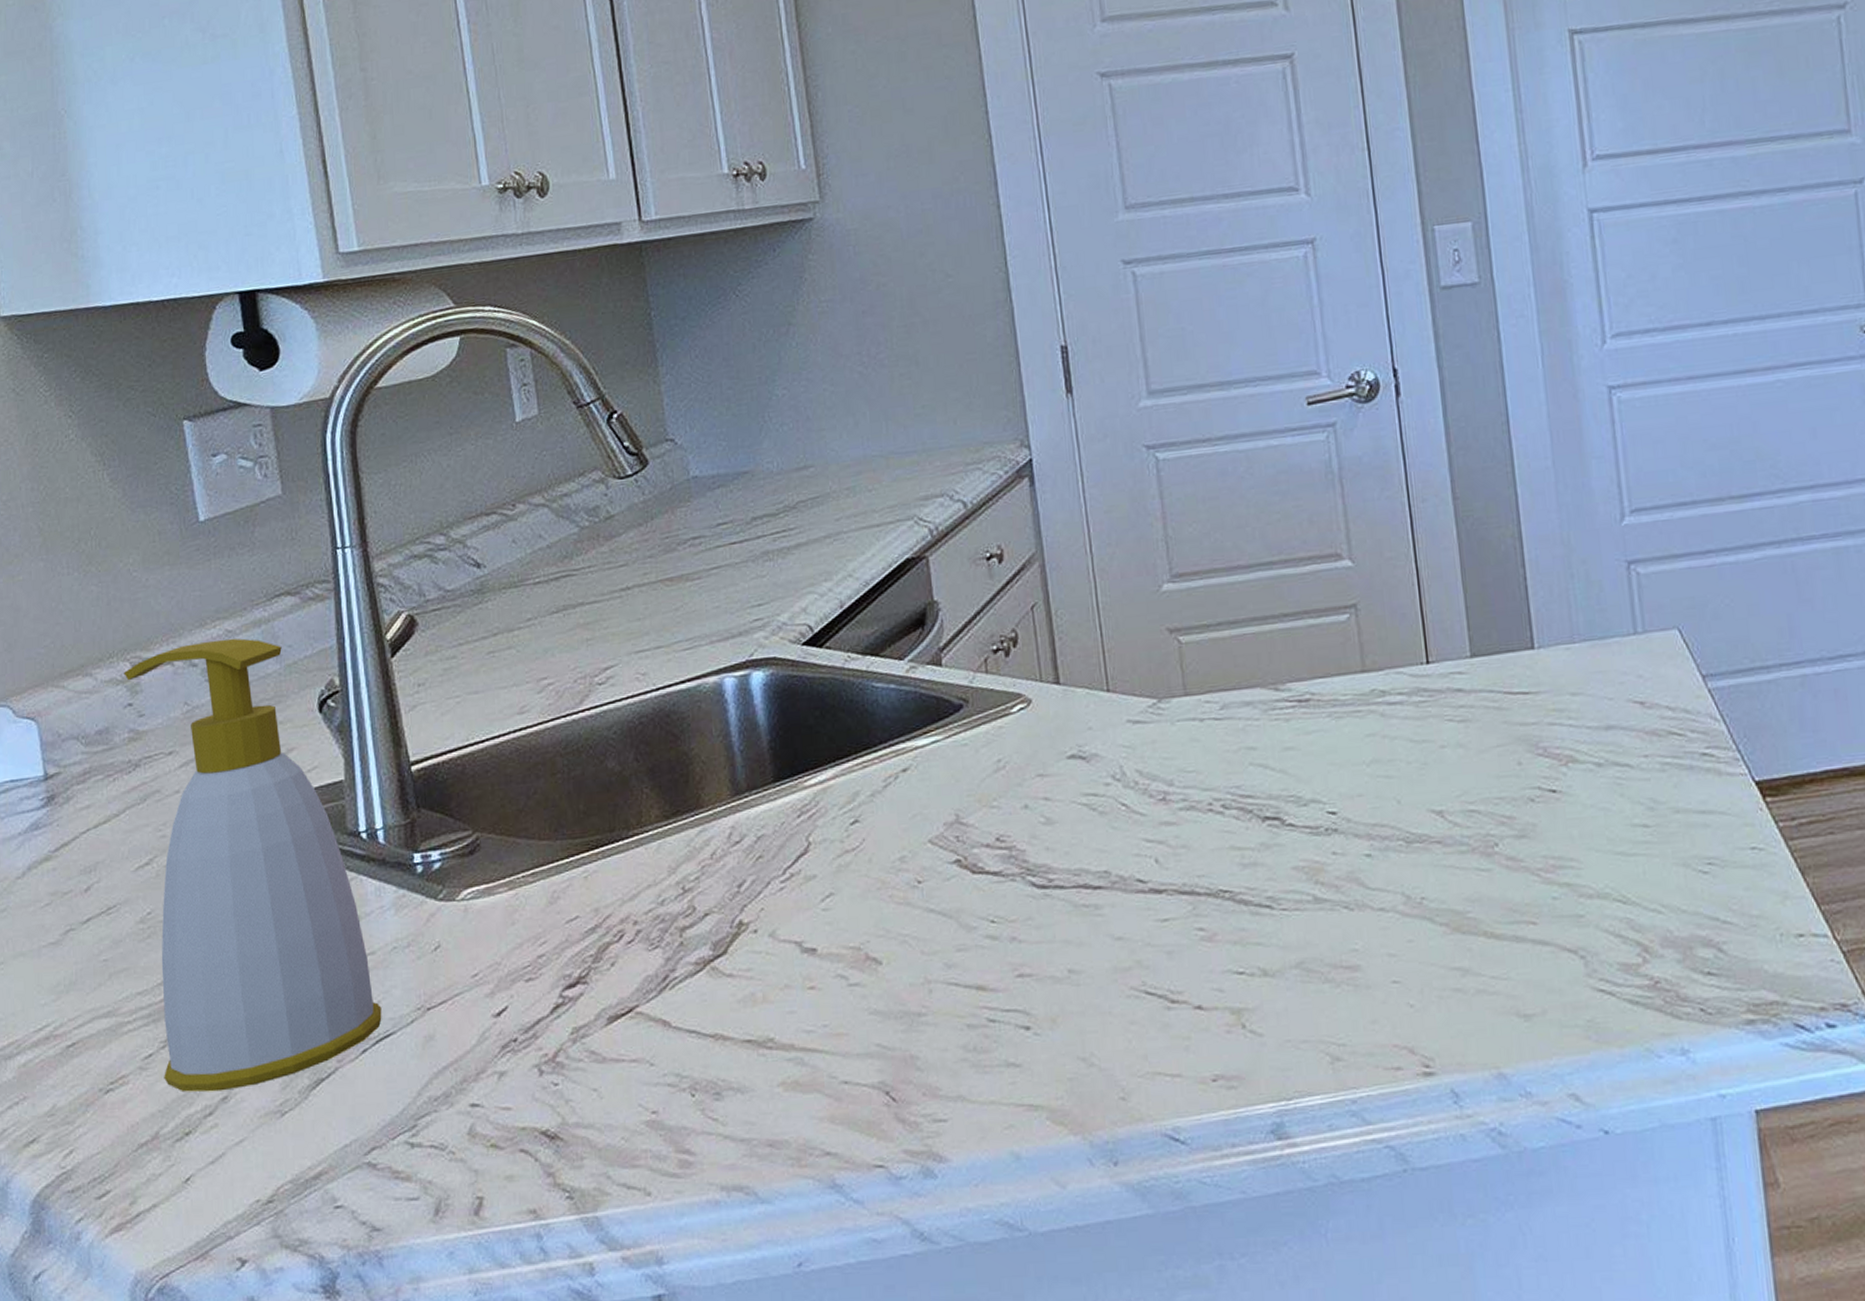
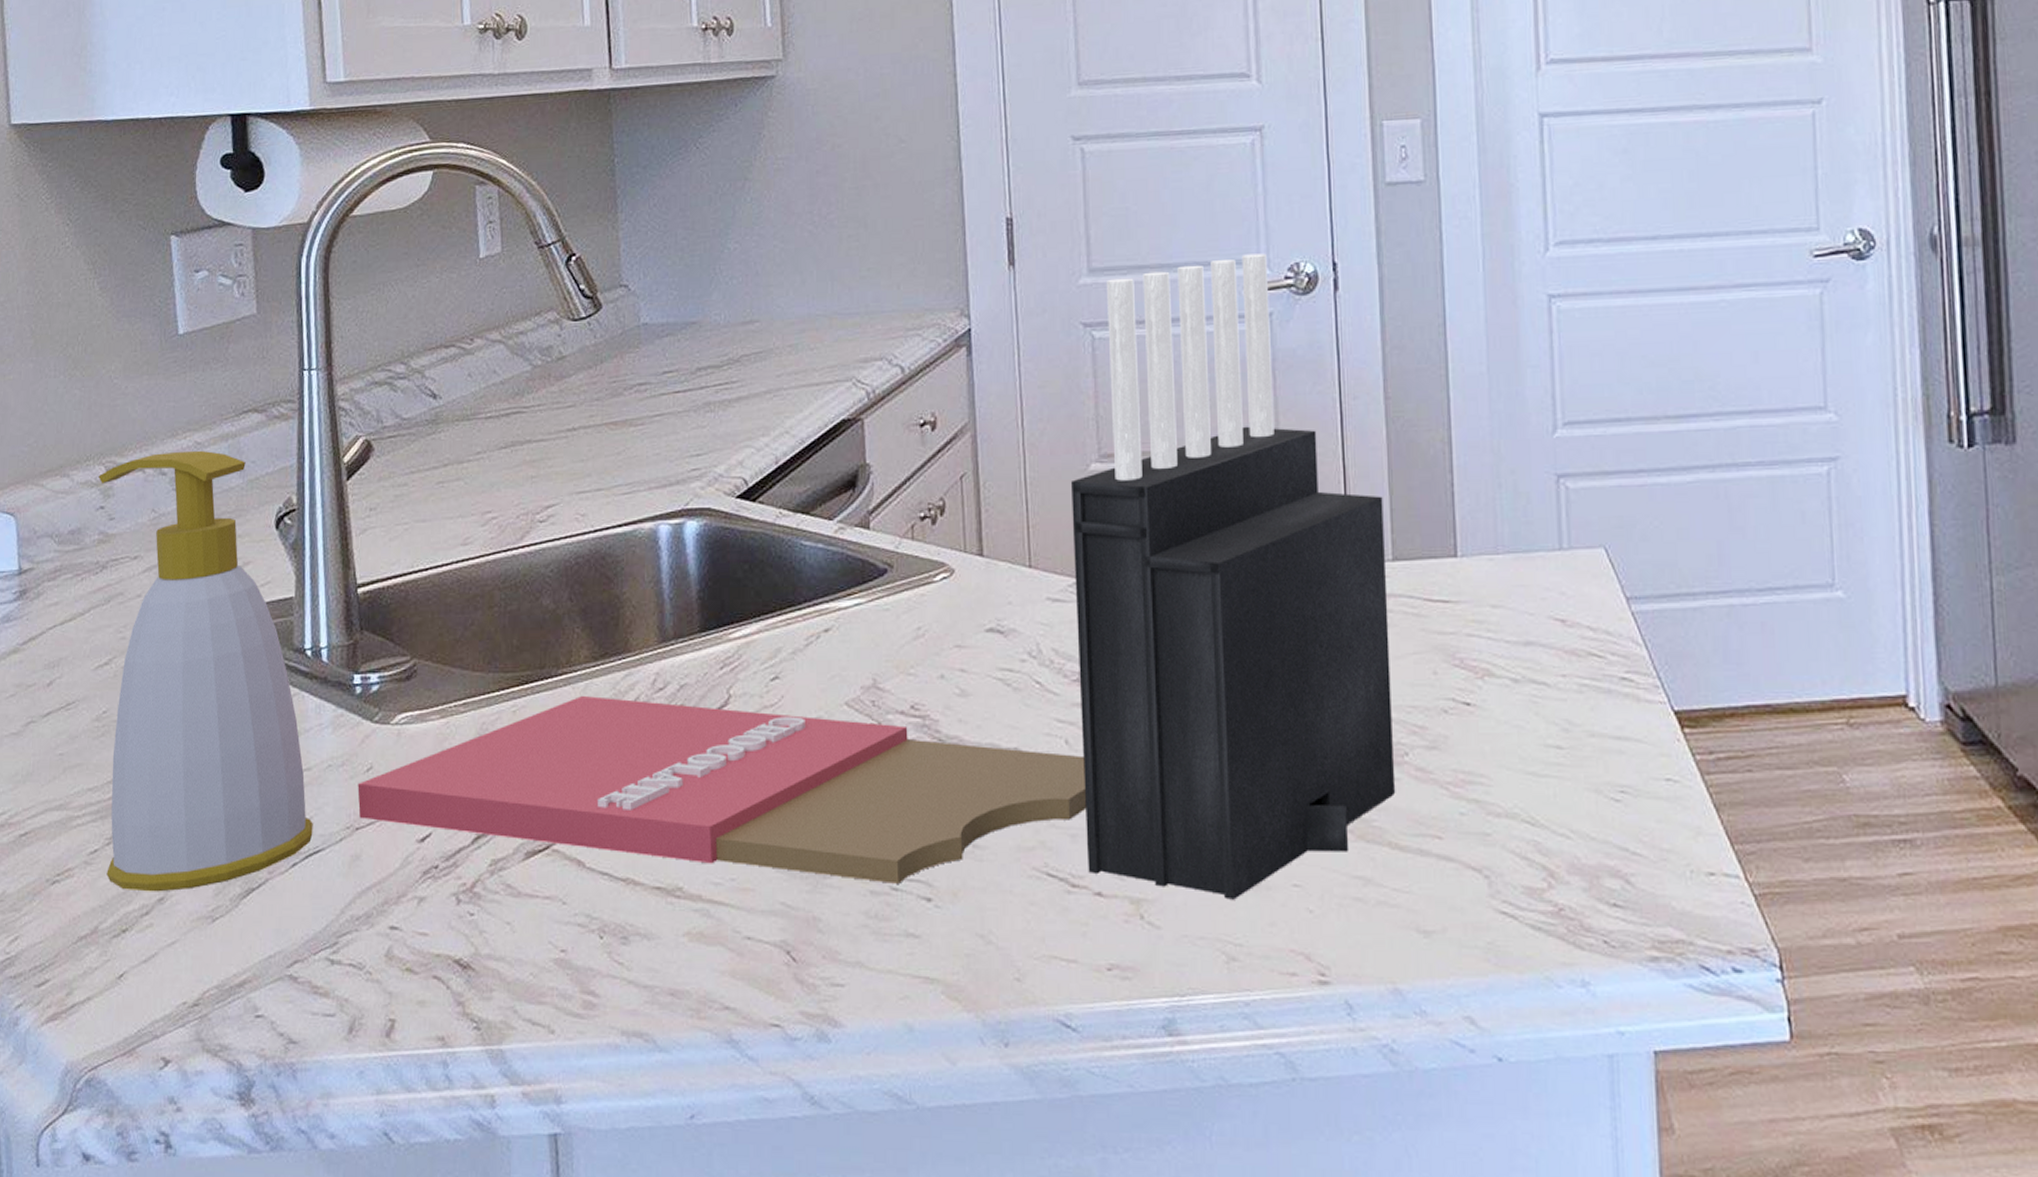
cutting board: none [426,855,1182,1016] -> present [357,695,1087,884]
knife block: none [1143,364,1488,1002] -> present [1070,253,1396,900]

